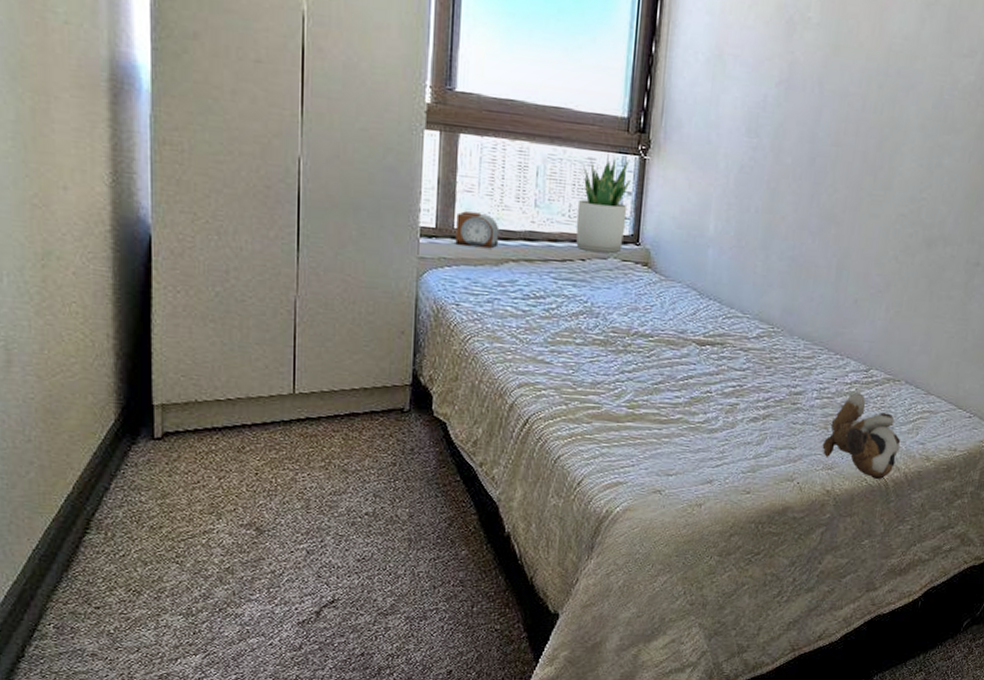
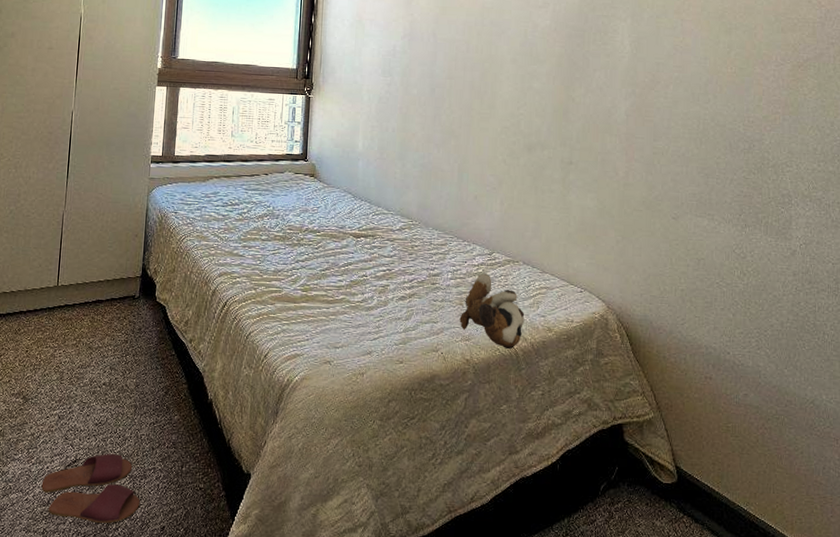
slippers: none [289,593,420,669] -> present [41,454,140,524]
alarm clock: present [455,211,500,249] -> none [175,143,207,169]
planter: present [575,158,631,253] -> none [261,98,300,168]

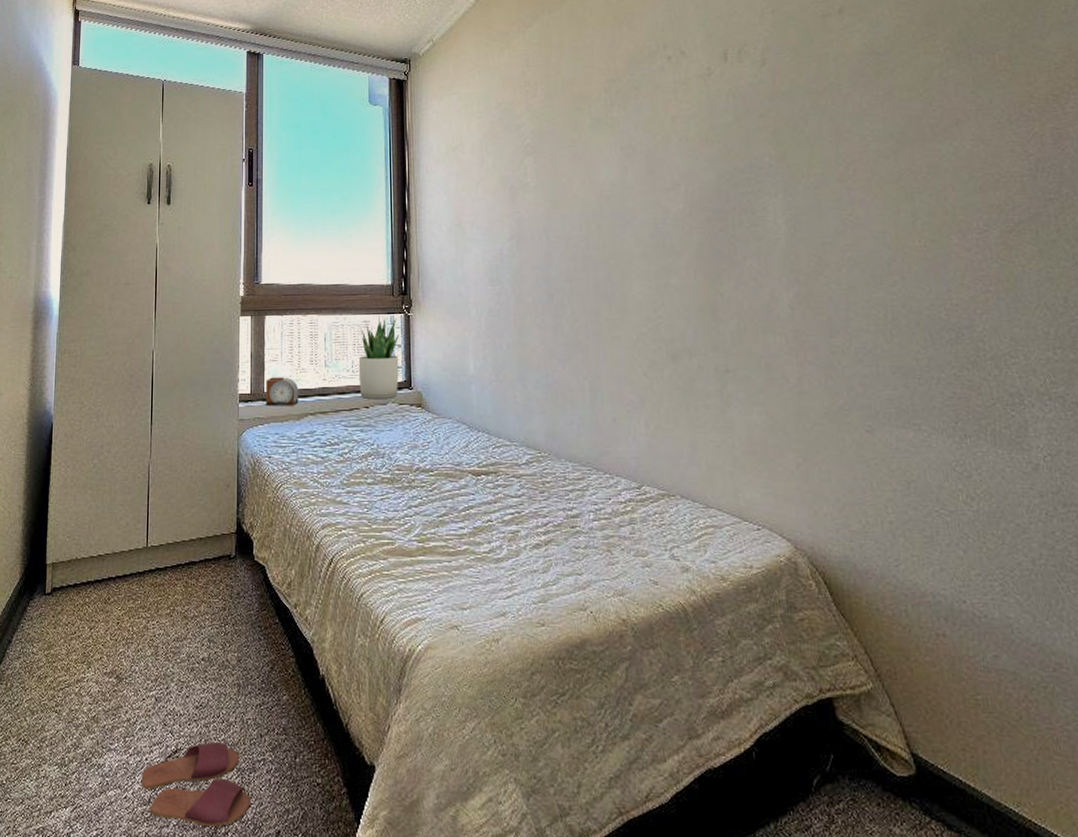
alarm clock: none [175,143,207,169] -> present [266,377,299,407]
planter: none [261,98,300,168] -> present [358,318,400,399]
stuffed animal: present [459,273,525,349] -> none [609,511,690,604]

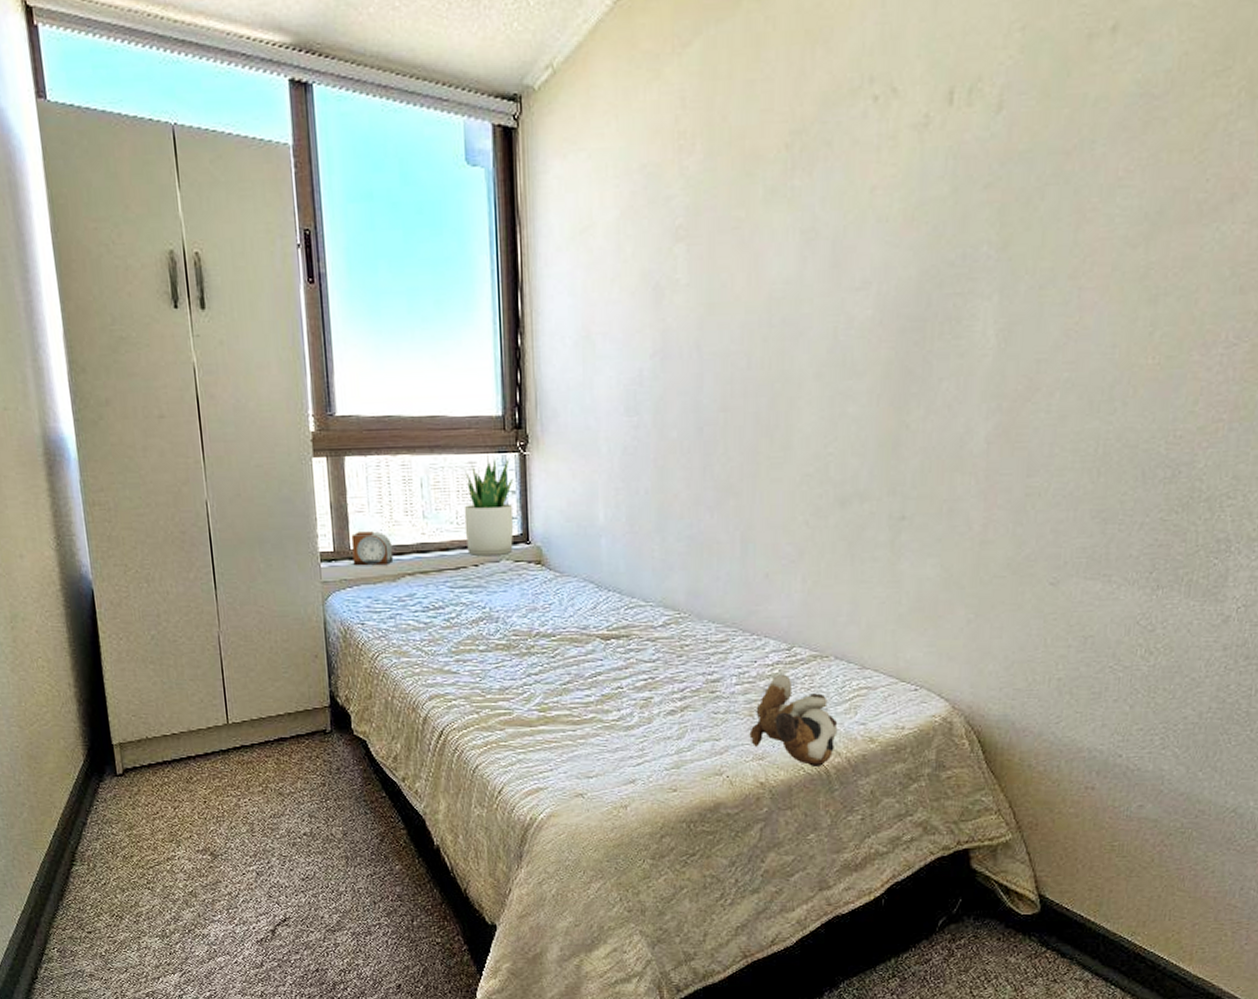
slippers: present [141,742,251,827] -> none [250,911,368,984]
stuffed animal: none [609,511,690,604] -> present [749,674,838,766]

